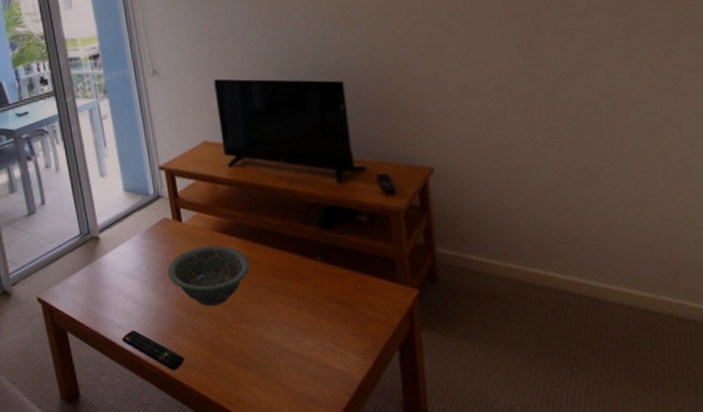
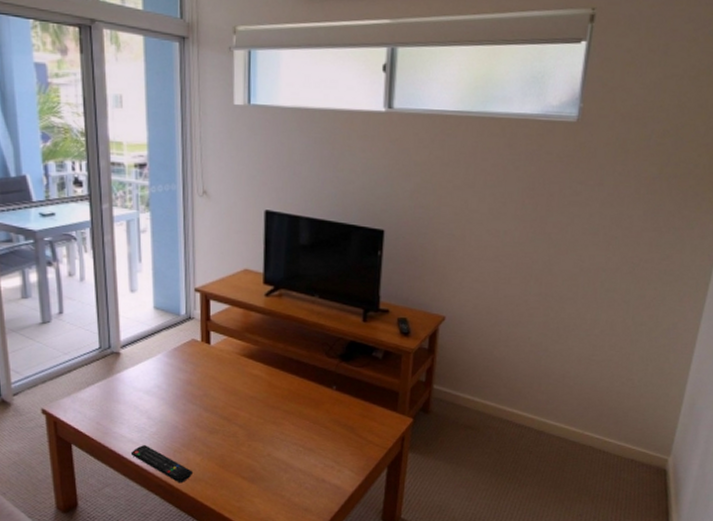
decorative bowl: present [167,245,251,305] -> none [188,368,271,425]

